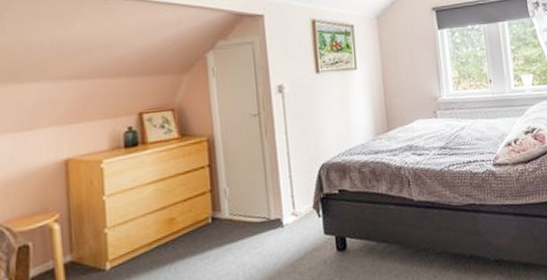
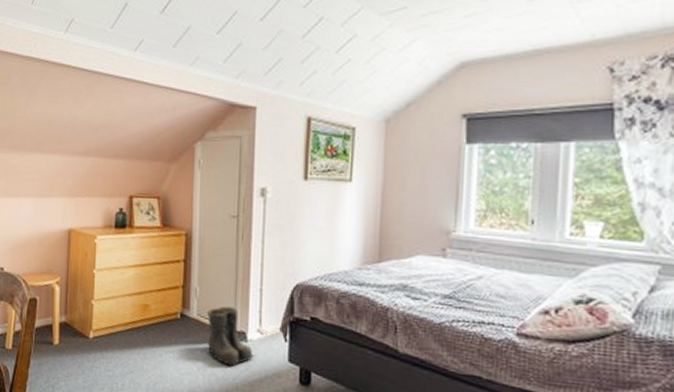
boots: none [240,198,293,255] -> present [208,306,255,366]

